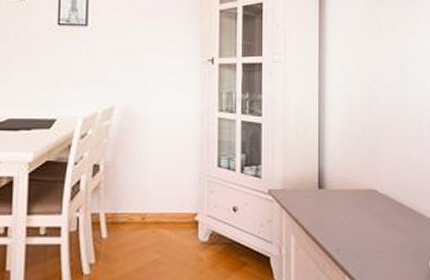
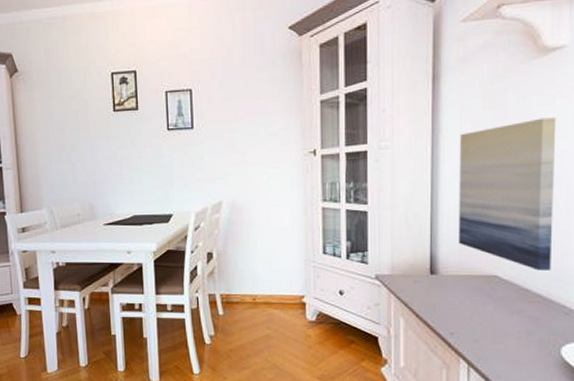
wall art: none [342,45,419,185] -> present [459,117,557,271]

